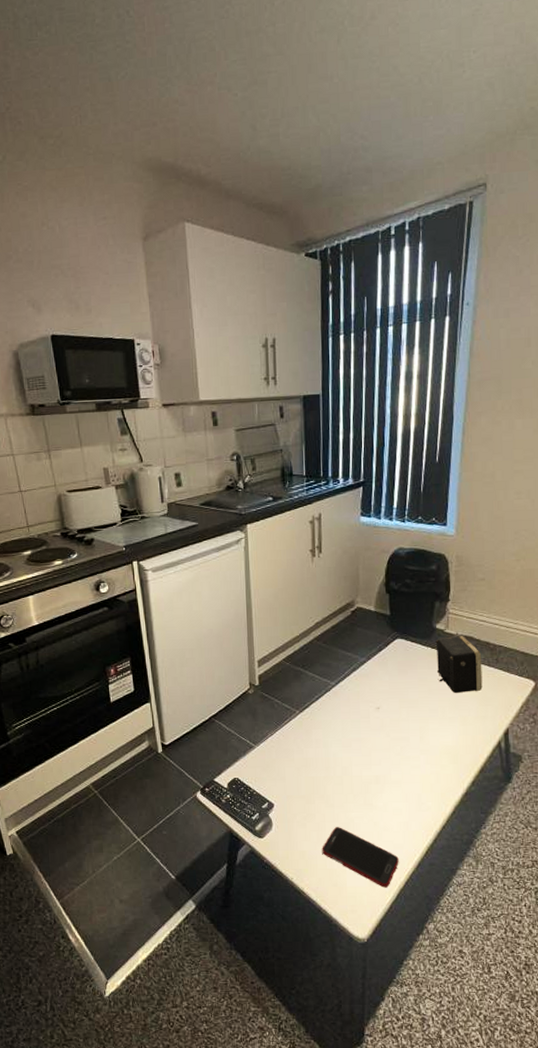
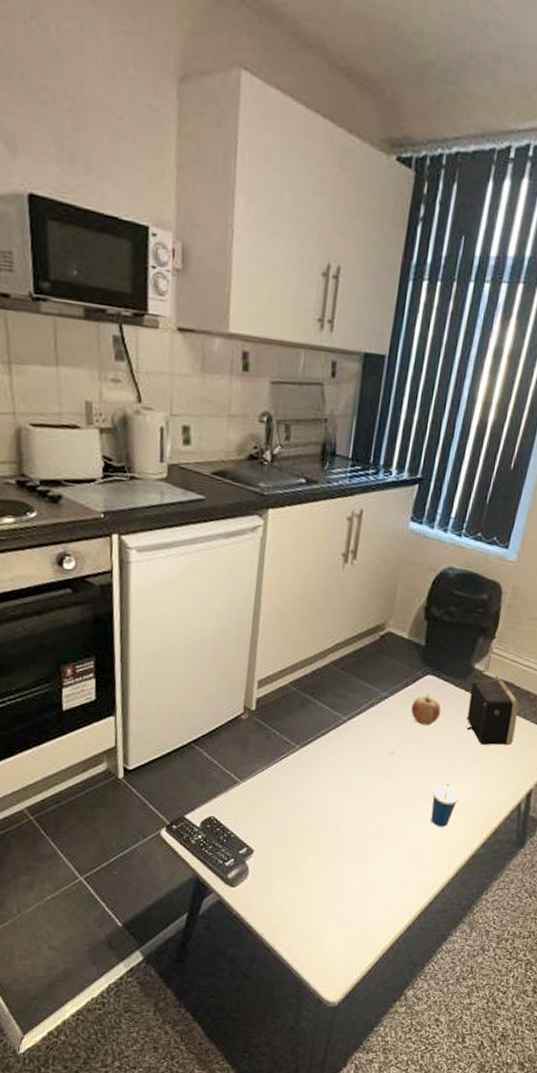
cell phone: present [322,827,399,888] -> none [302,881,388,950]
fruit: none [388,655,414,682] -> present [411,694,441,726]
cup: none [418,730,443,771] -> present [431,783,459,828]

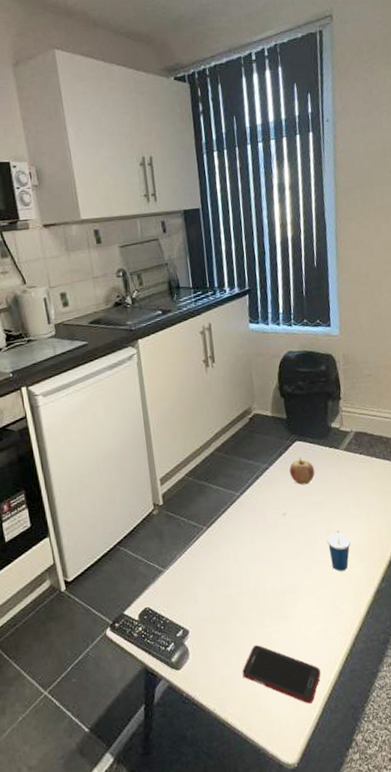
cell phone: none [302,881,388,950] -> present [242,645,321,704]
speaker: present [466,679,519,746] -> none [332,431,381,490]

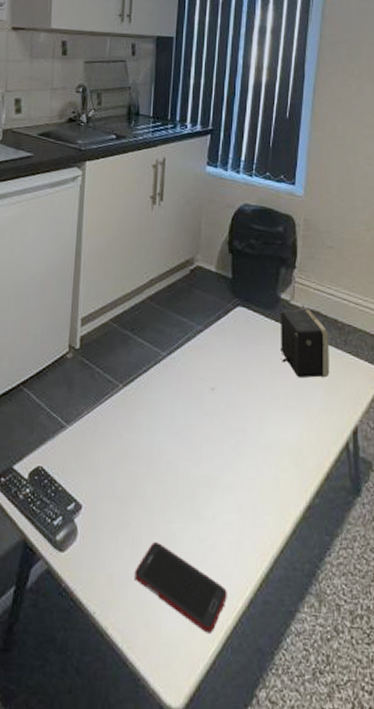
fruit: present [289,457,315,485] -> none [226,326,255,359]
cup: present [326,530,351,572] -> none [257,422,284,474]
speaker: none [332,431,381,490] -> present [280,308,330,378]

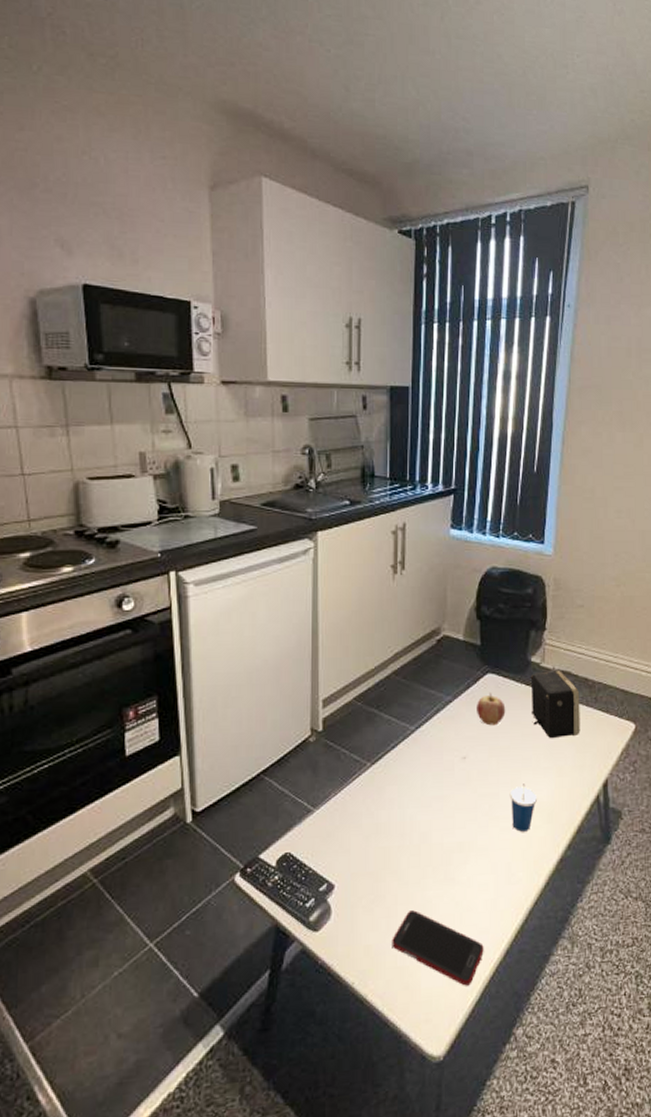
fruit: none [226,326,255,359] -> present [477,693,506,726]
cup: none [257,422,284,474] -> present [509,784,537,833]

